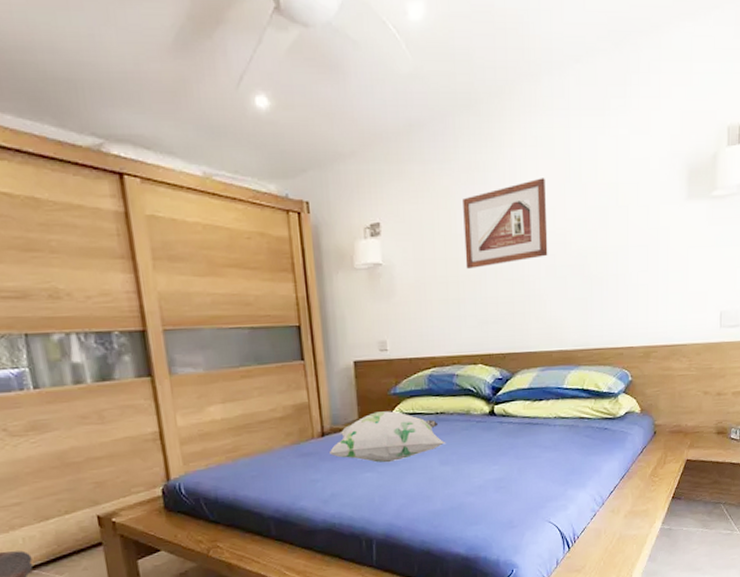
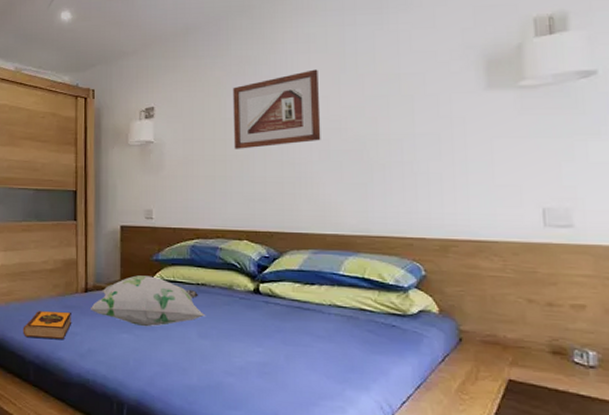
hardback book: none [256,459,311,493] -> present [22,310,72,339]

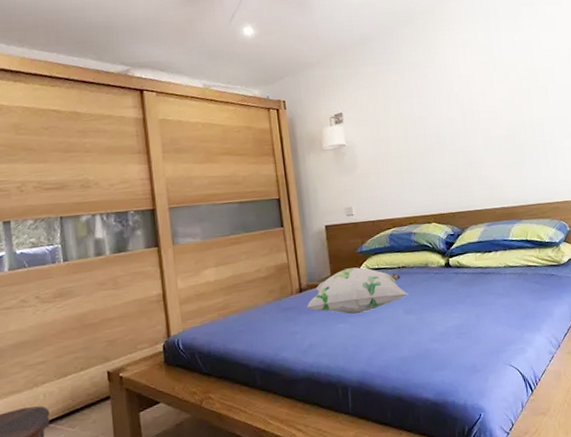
hardback book: present [22,310,72,339] -> none [244,313,291,346]
picture frame: present [233,69,321,149] -> none [408,69,483,144]

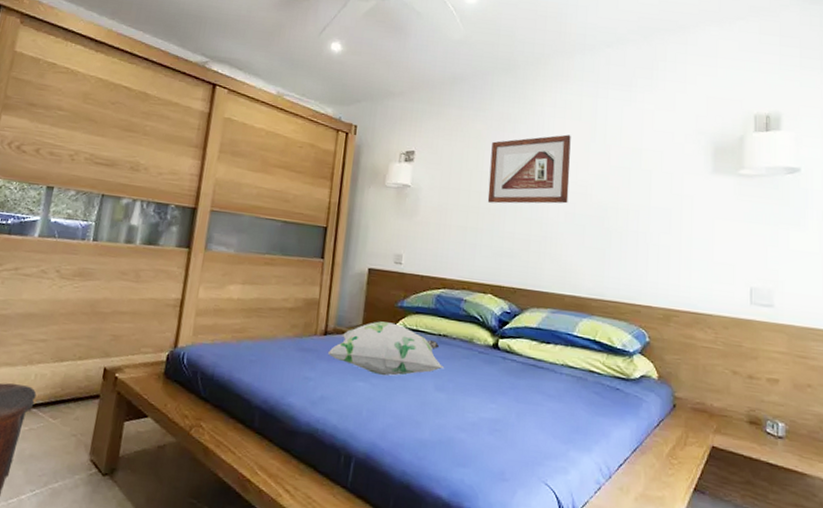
picture frame: none [408,69,483,144] -> present [487,134,571,204]

